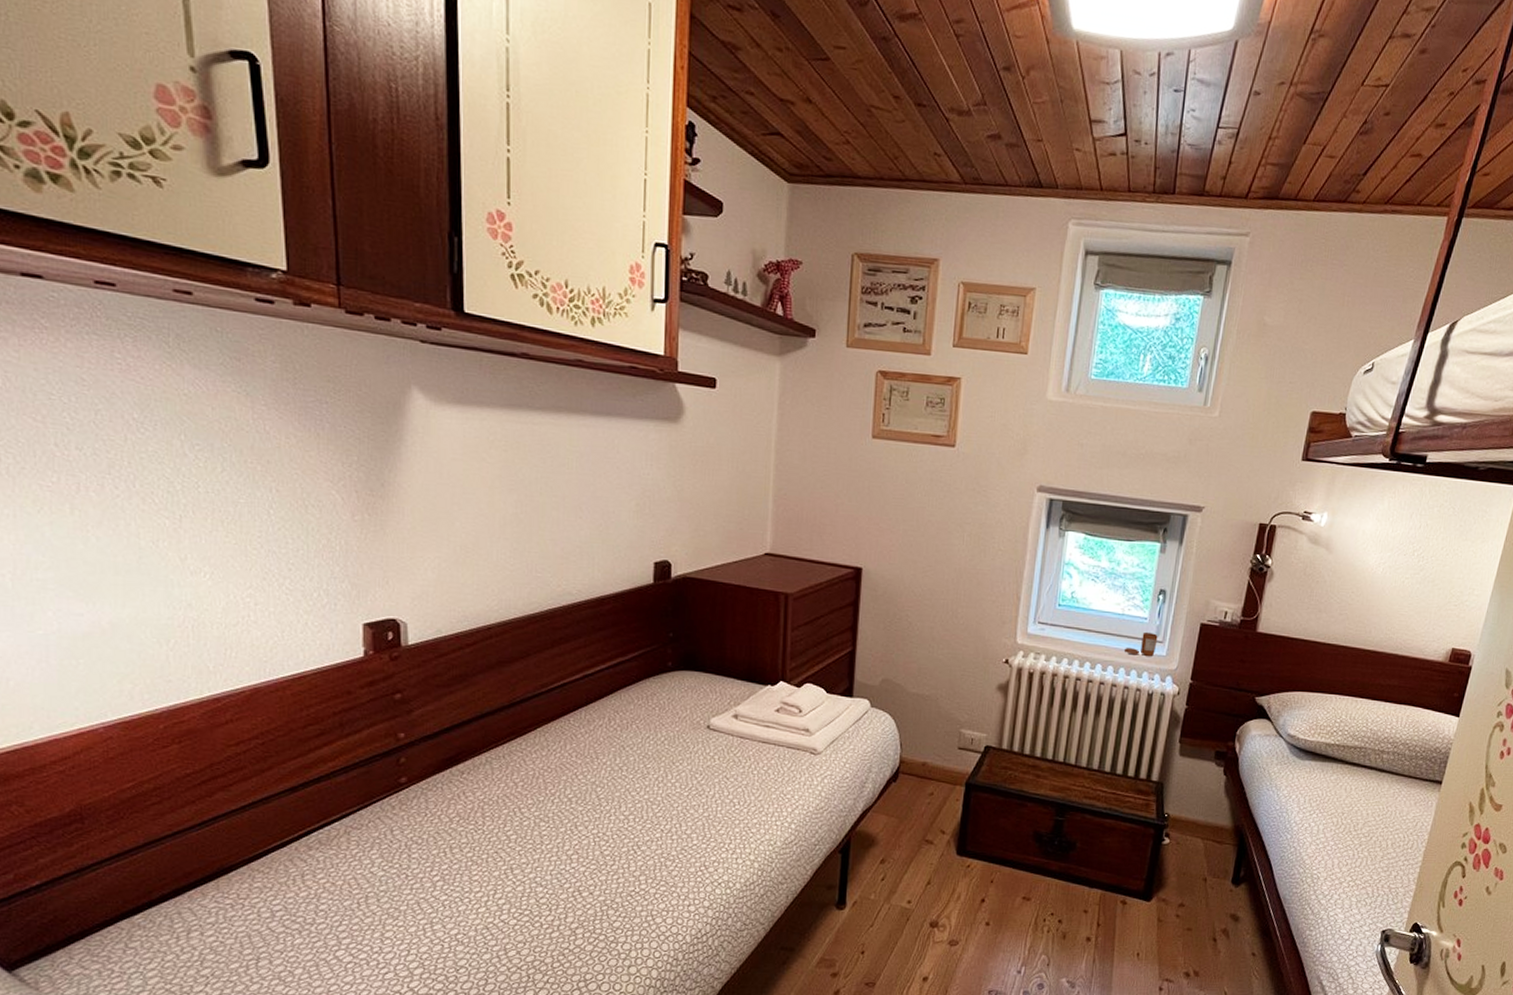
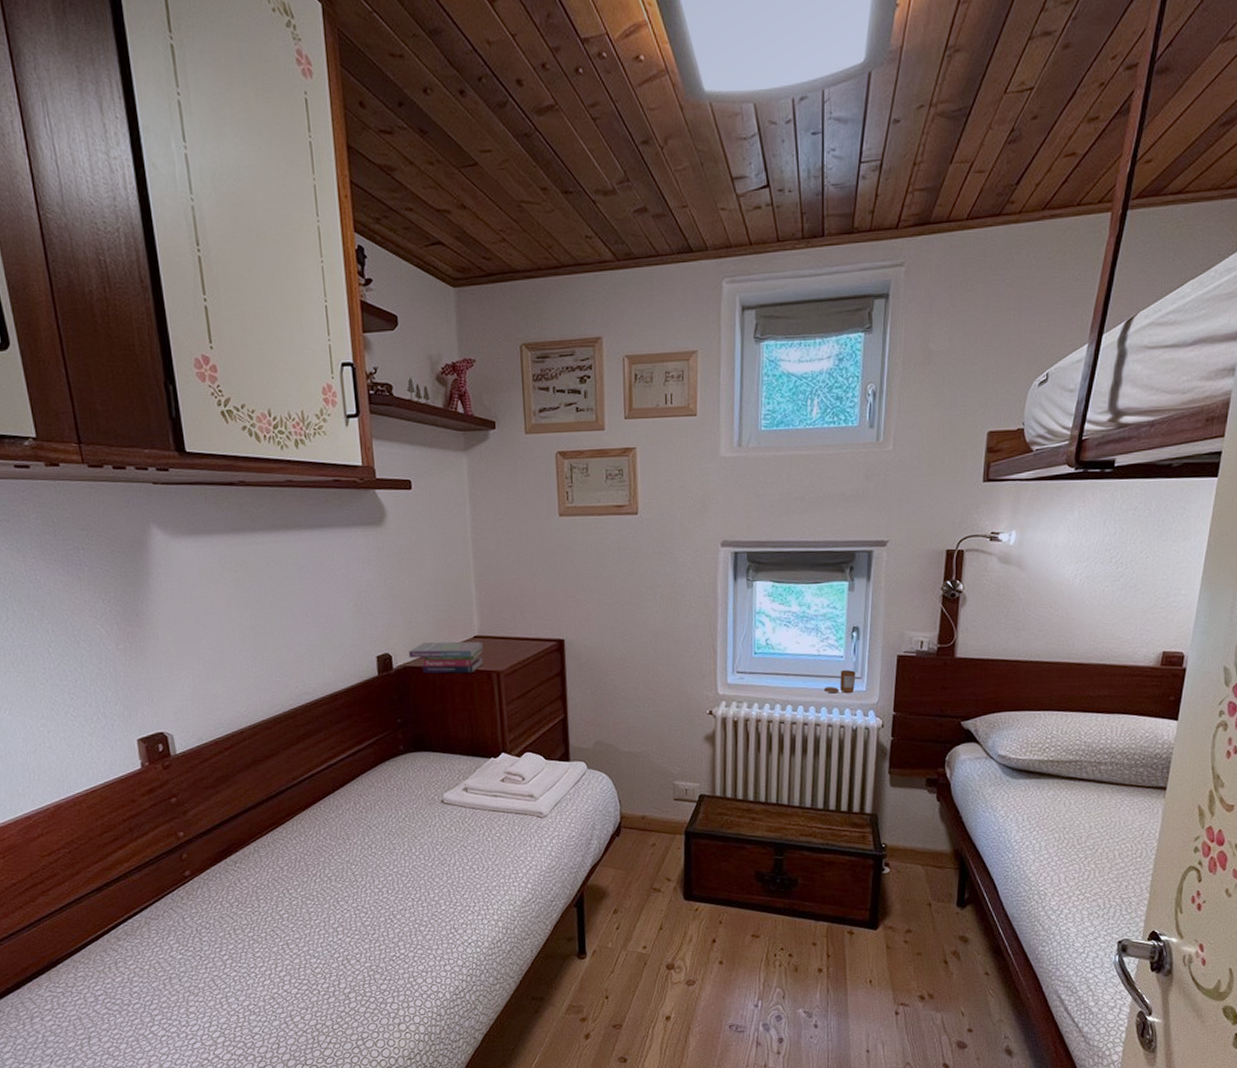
books: none [690,552,774,592] -> present [408,641,484,674]

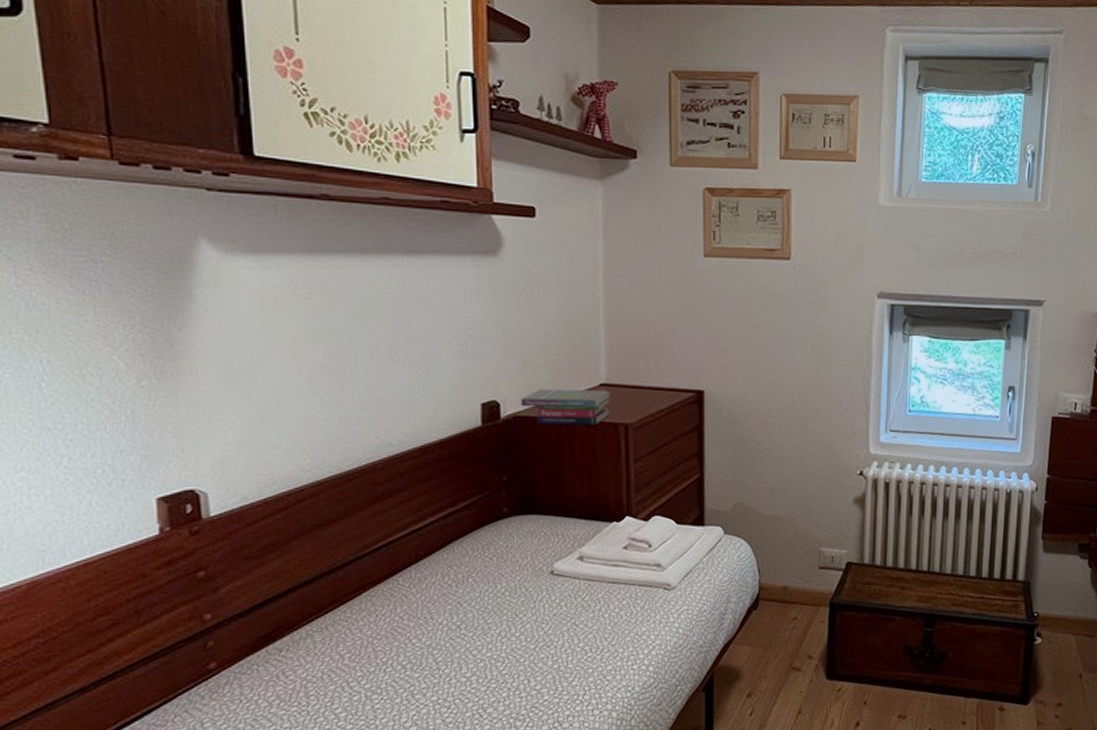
candle: present [823,669,856,694] -> none [978,430,1011,455]

